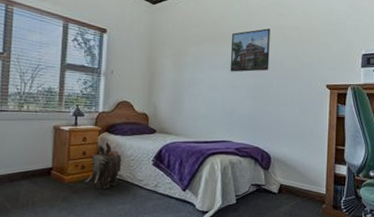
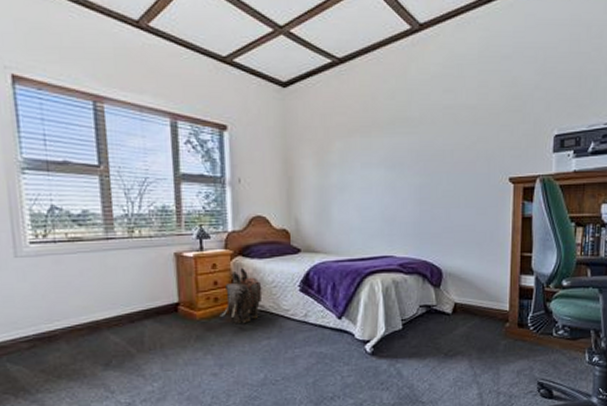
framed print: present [230,28,270,72] -> none [387,110,436,170]

